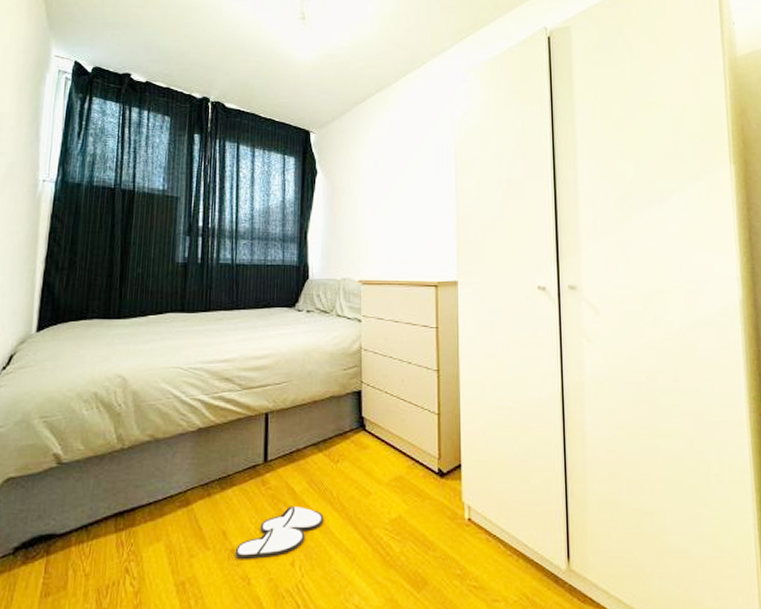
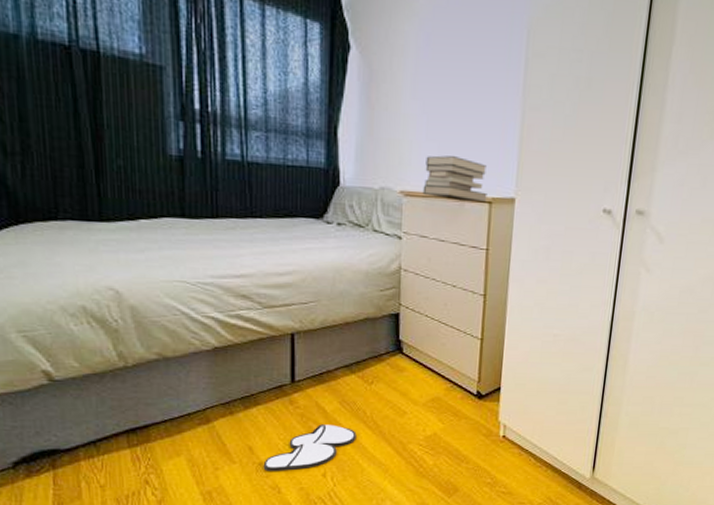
books: none [377,249,433,287] -> present [422,155,487,203]

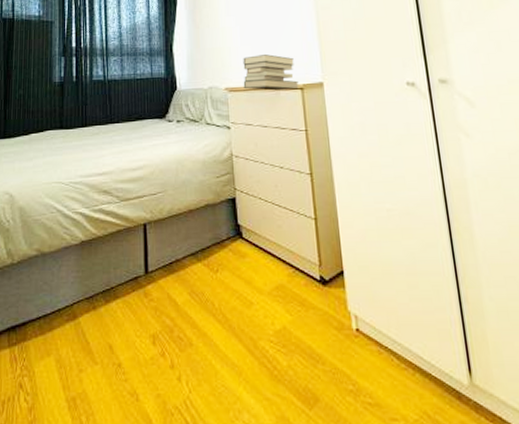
slippers: present [263,424,357,471] -> none [122,318,207,374]

